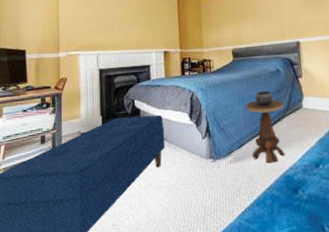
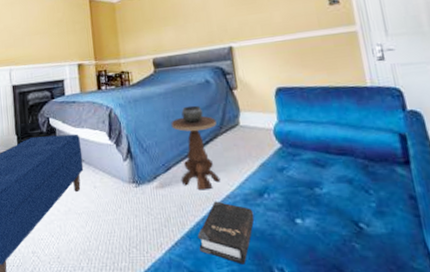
hardback book: none [264,172,311,225] -> present [197,201,255,265]

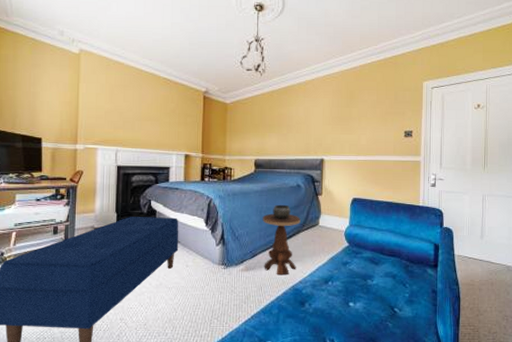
hardback book: present [197,201,255,265] -> none [271,285,318,336]

